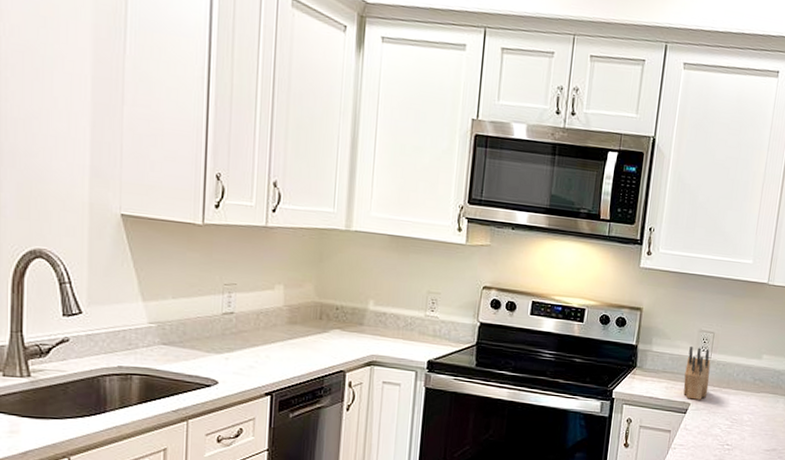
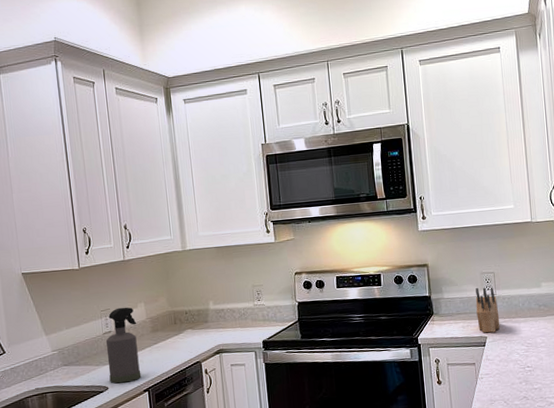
spray bottle: none [222,285,270,380] -> present [106,307,141,384]

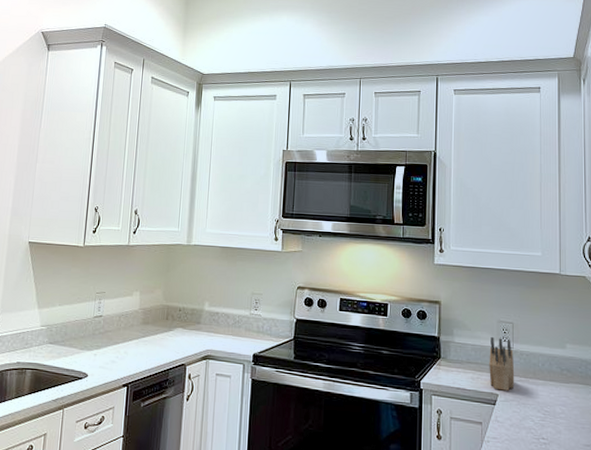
spray bottle: present [106,307,141,384] -> none [91,292,129,373]

